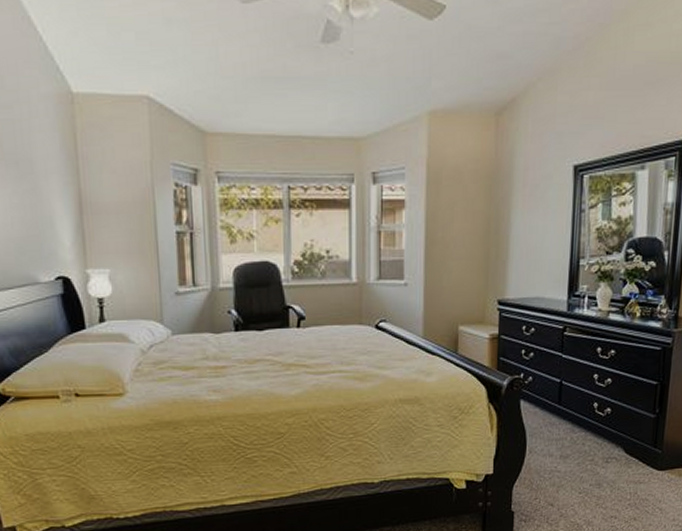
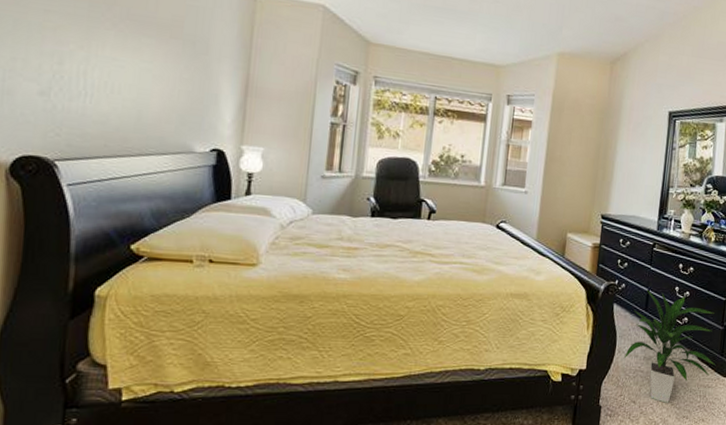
indoor plant: none [536,379,647,504] -> present [623,288,715,403]

